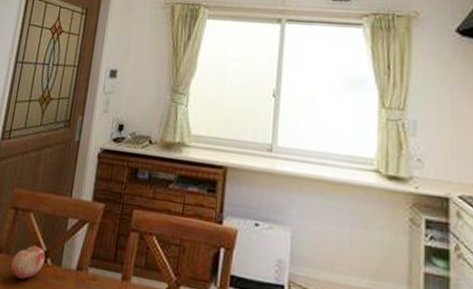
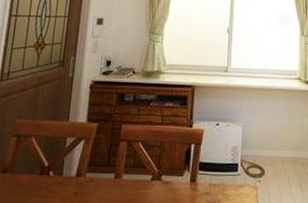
fruit: present [11,244,45,279] -> none [16,162,48,191]

